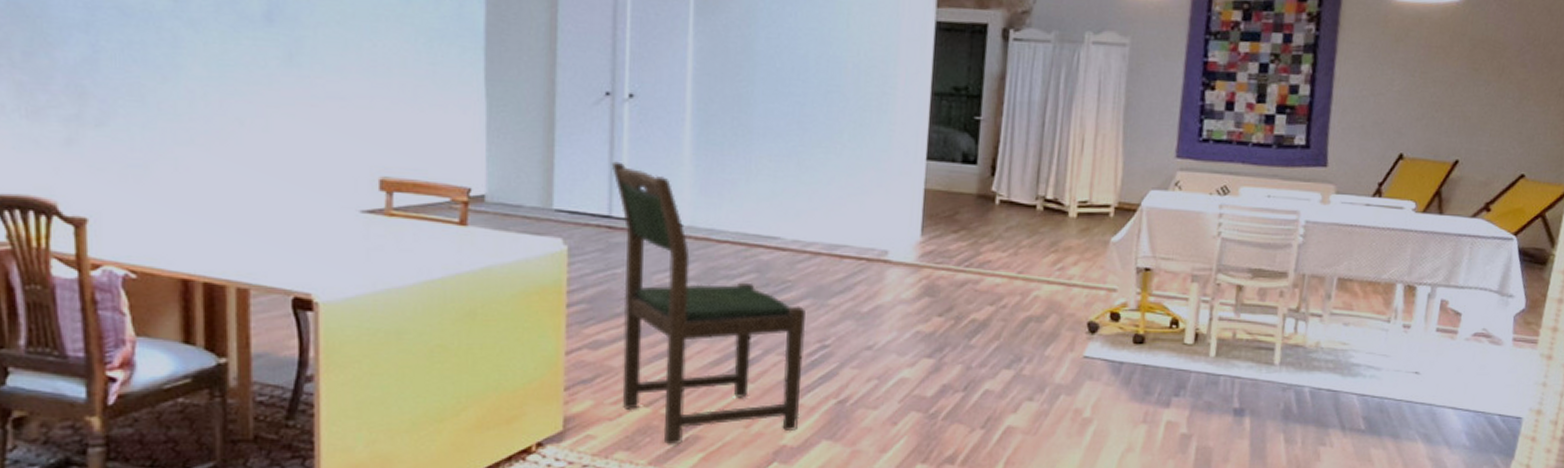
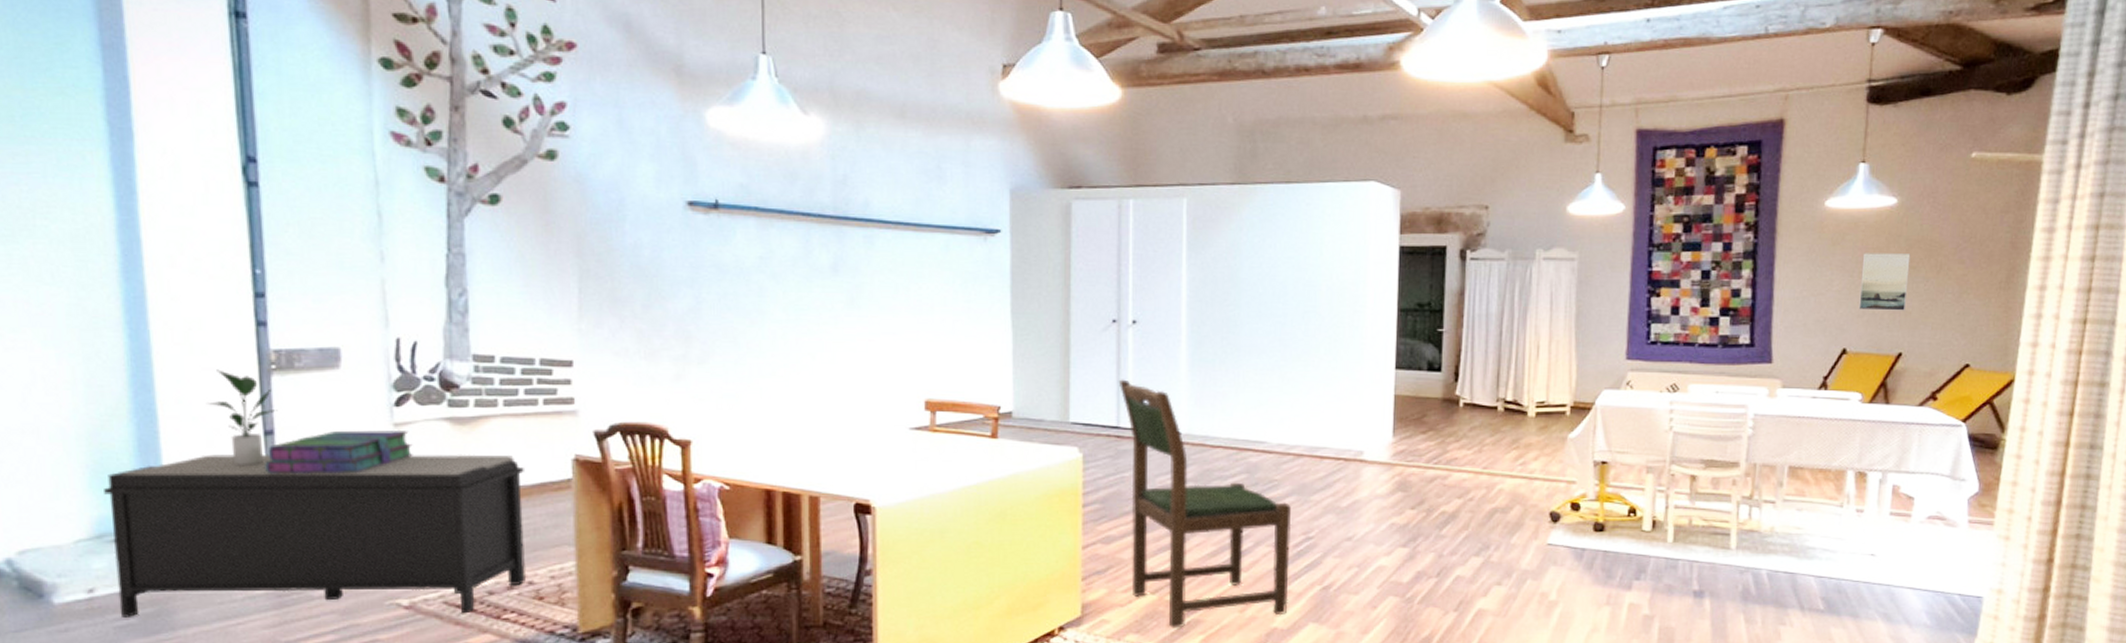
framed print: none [1418,51,1474,116] -> present [1858,253,1911,311]

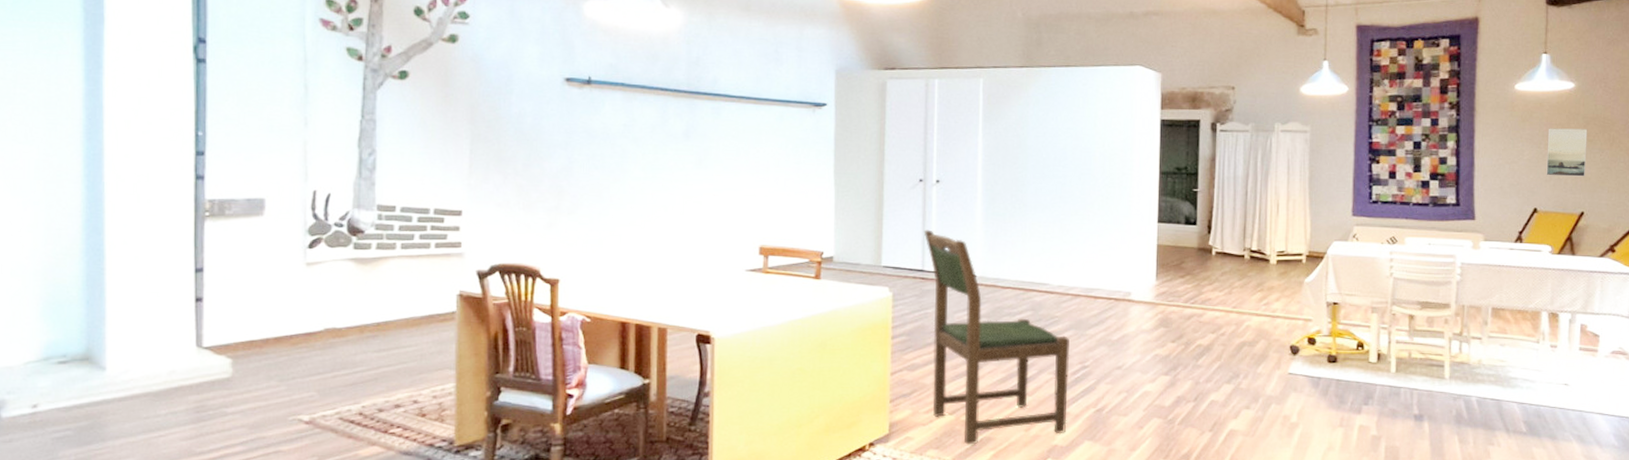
bench: present [104,454,527,617] -> none [54,289,415,430]
potted plant: present [207,369,278,467] -> none [149,216,208,299]
stack of books: present [265,429,413,474] -> none [194,268,321,306]

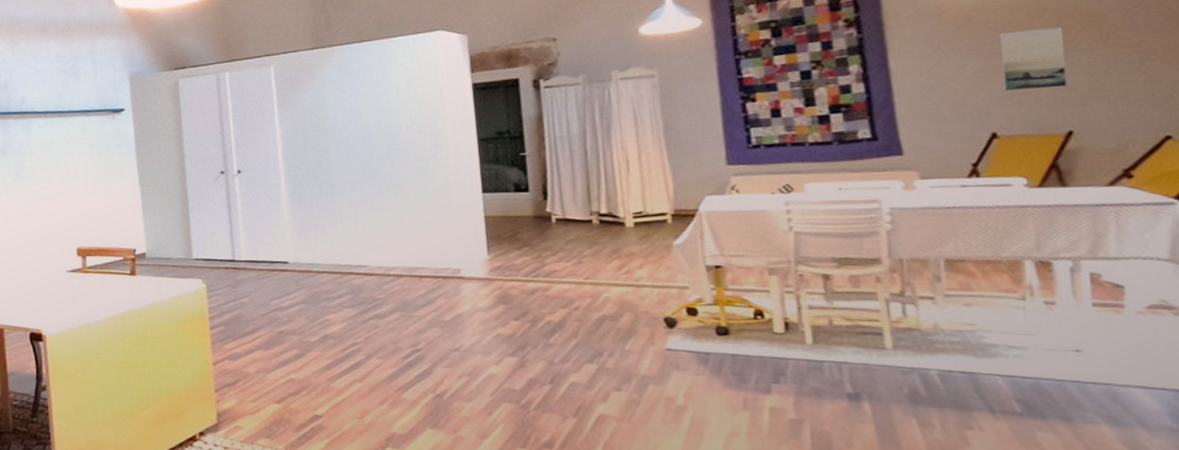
dining chair: present [923,229,1070,445] -> none [230,220,404,434]

